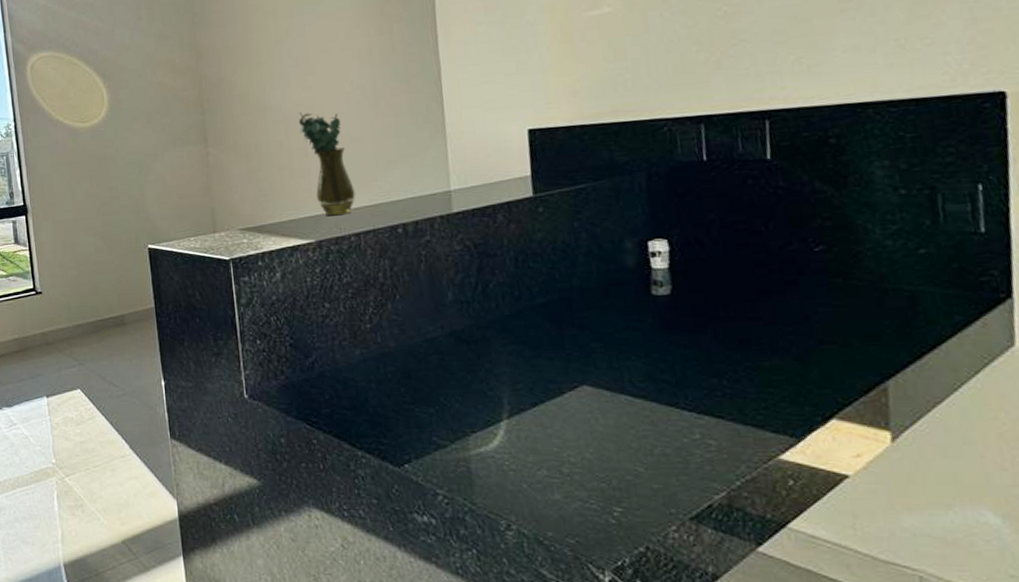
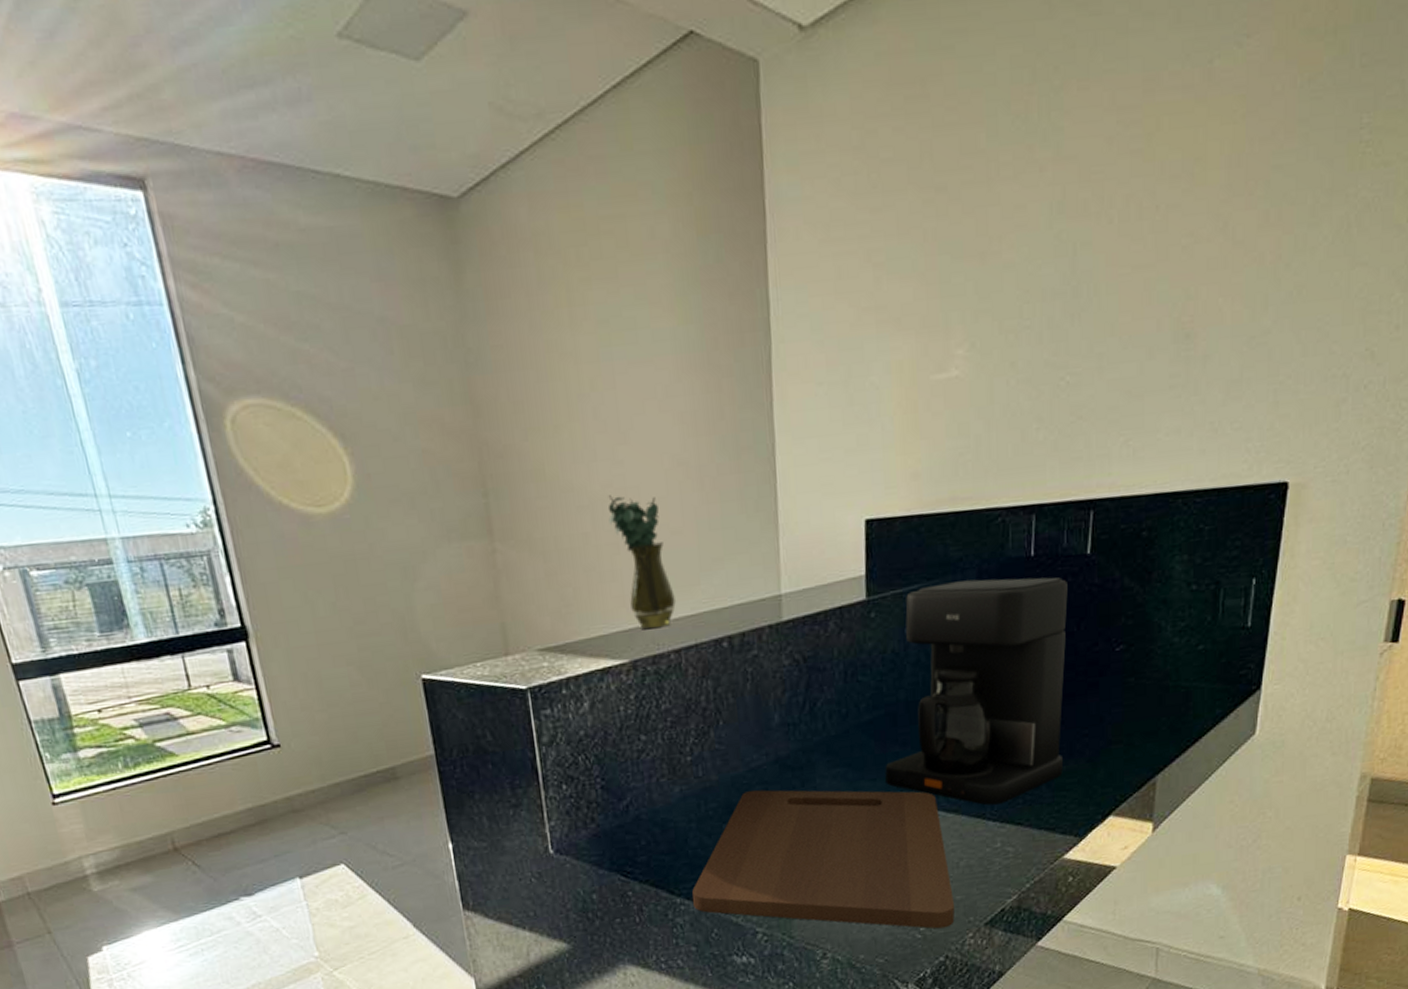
cutting board: none [373,358,653,517] -> present [692,789,955,929]
coffee maker: none [562,179,767,395] -> present [885,577,1068,806]

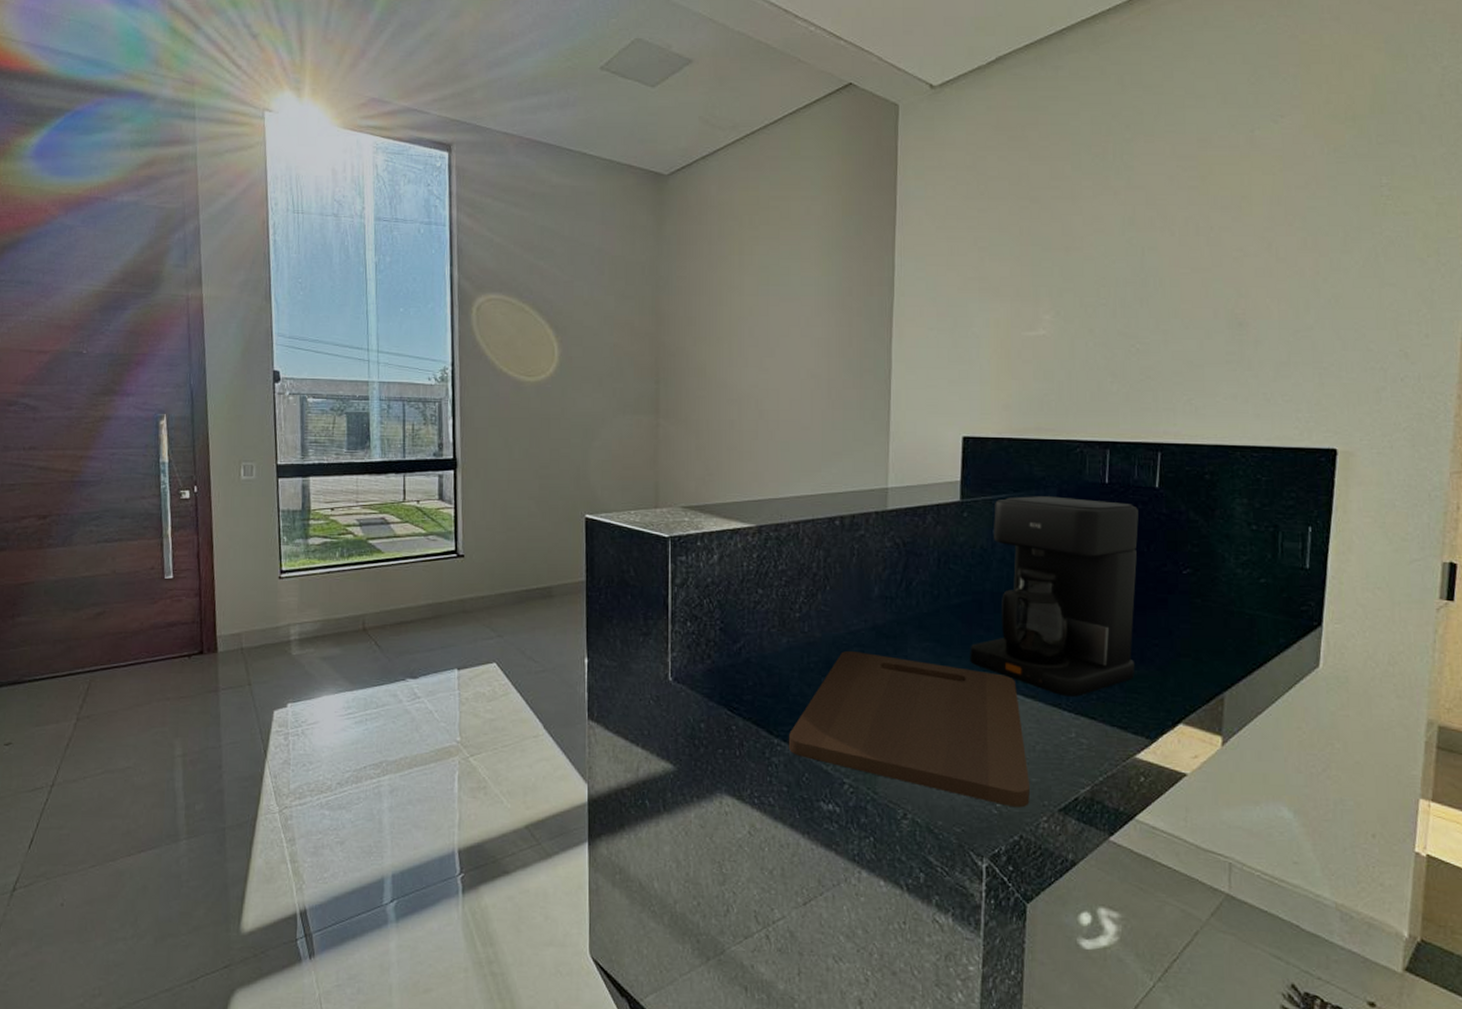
vase: present [607,495,676,630] -> none [752,394,799,502]

